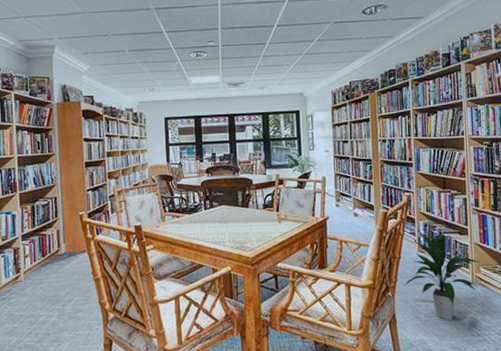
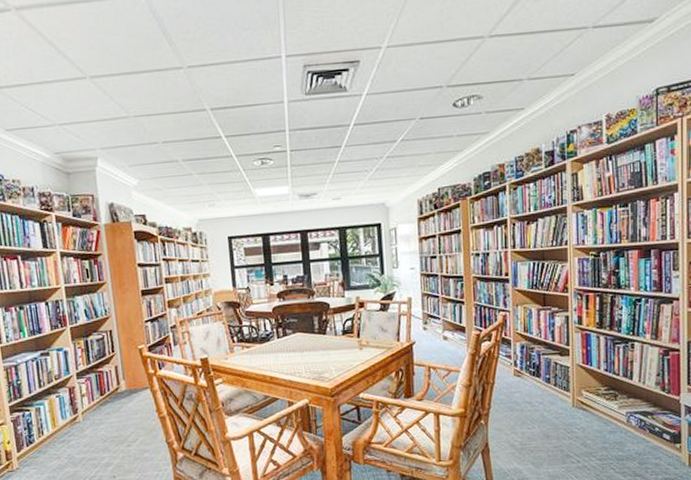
indoor plant: present [405,232,480,320] -> none [499,355,582,448]

